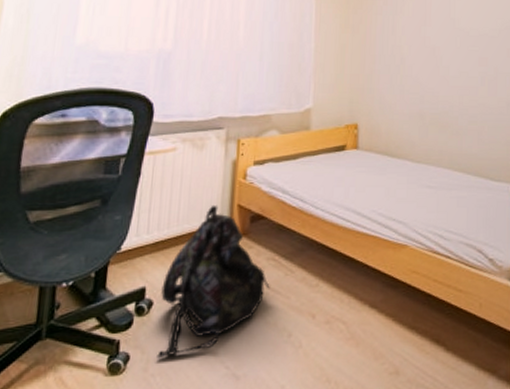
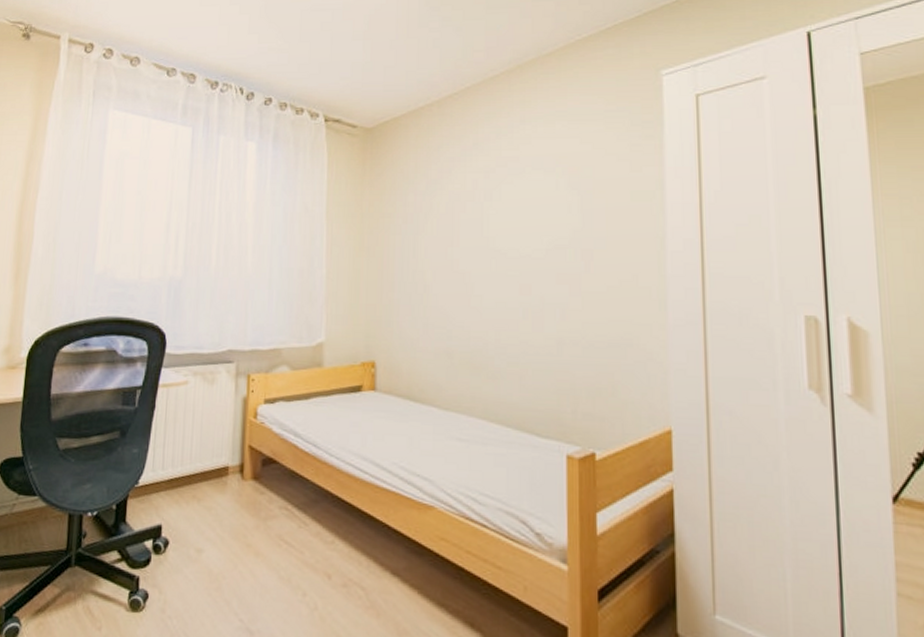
backpack: present [157,204,270,359] -> none [173,444,283,601]

